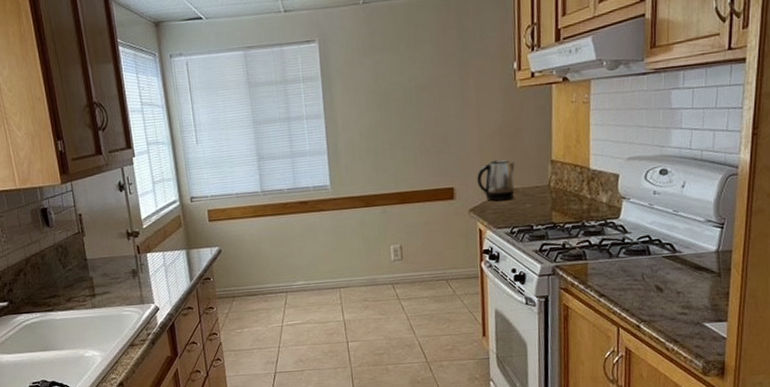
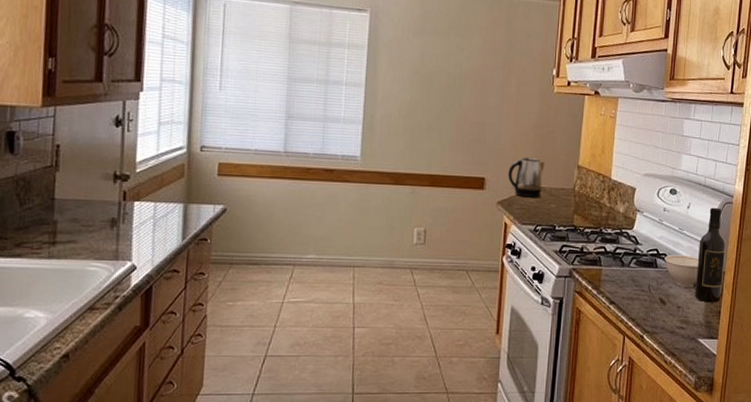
bowl: none [658,237,699,272] -> present [664,255,698,287]
wine bottle: none [696,181,732,285] -> present [694,207,727,303]

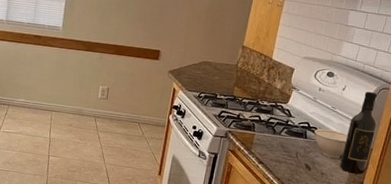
kettle: present [508,157,545,198] -> none [180,35,213,71]

